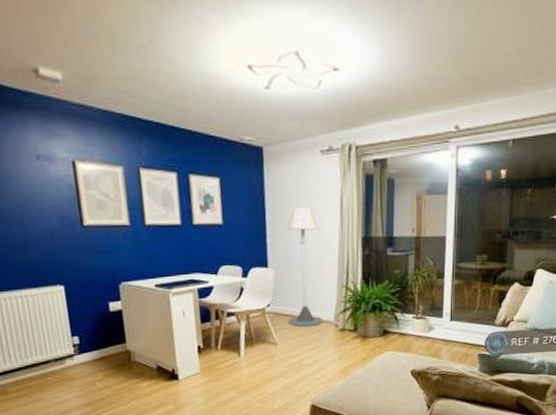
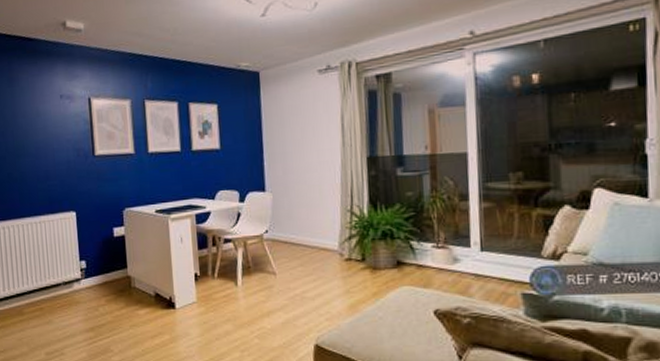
floor lamp: present [287,207,323,327] -> none [285,128,326,255]

